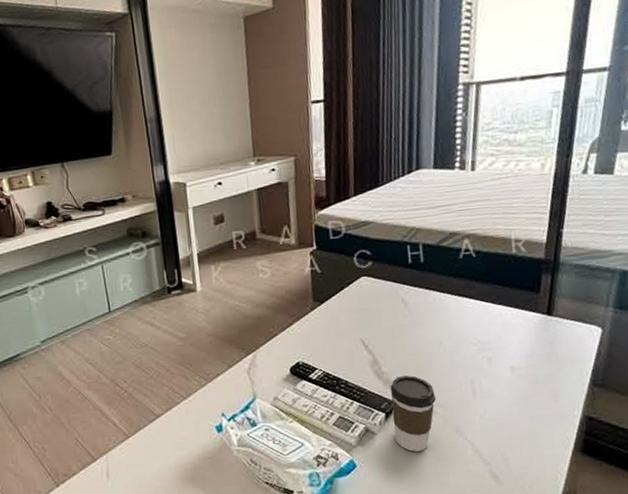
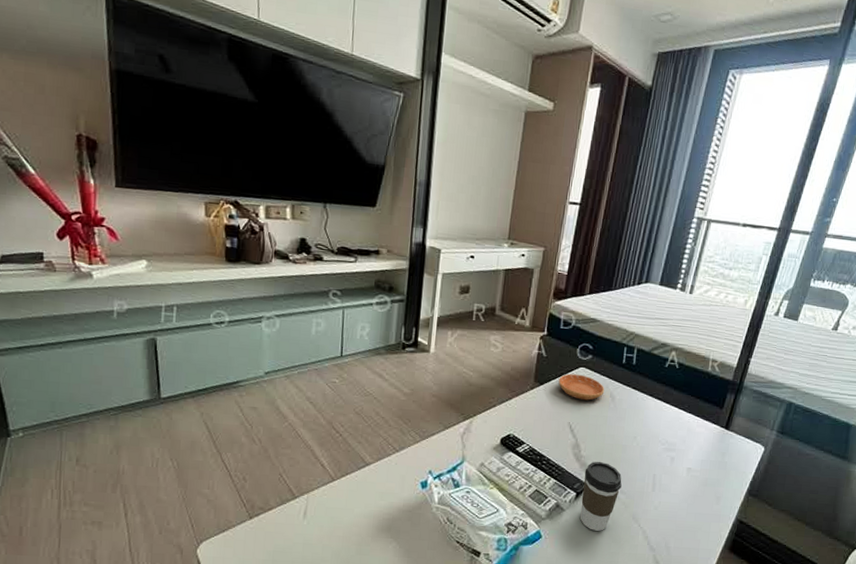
saucer: none [340,284,395,312] -> present [558,373,605,401]

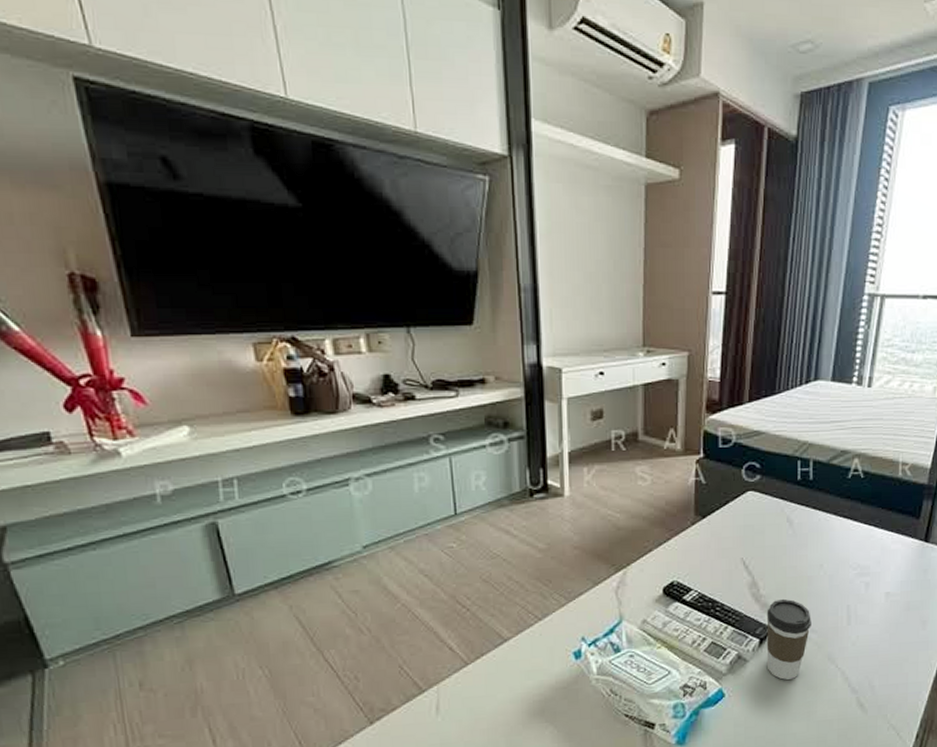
saucer: present [558,373,605,401] -> none [724,500,780,530]

